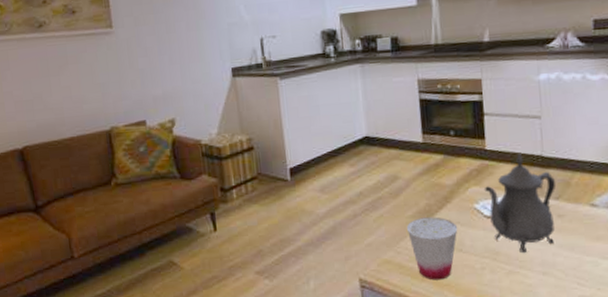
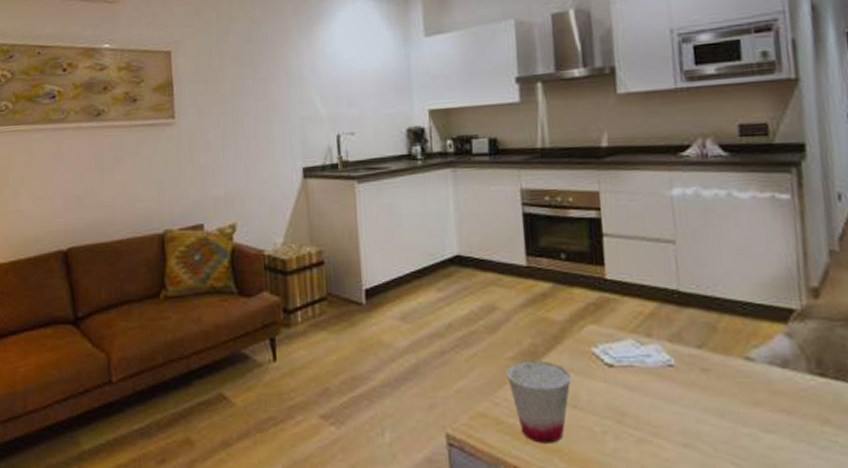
teapot: present [484,152,557,253] -> none [604,285,699,415]

